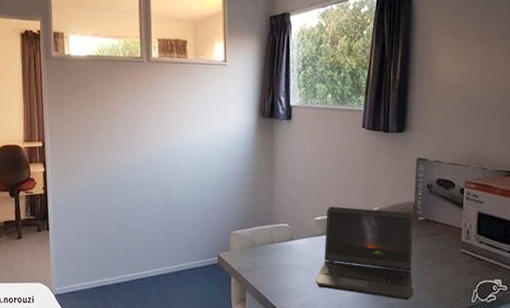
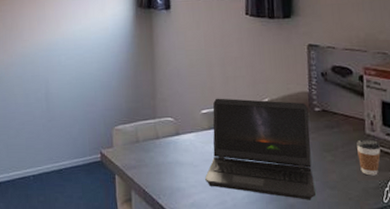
coffee cup: none [453,246,474,279] -> present [357,139,381,176]

